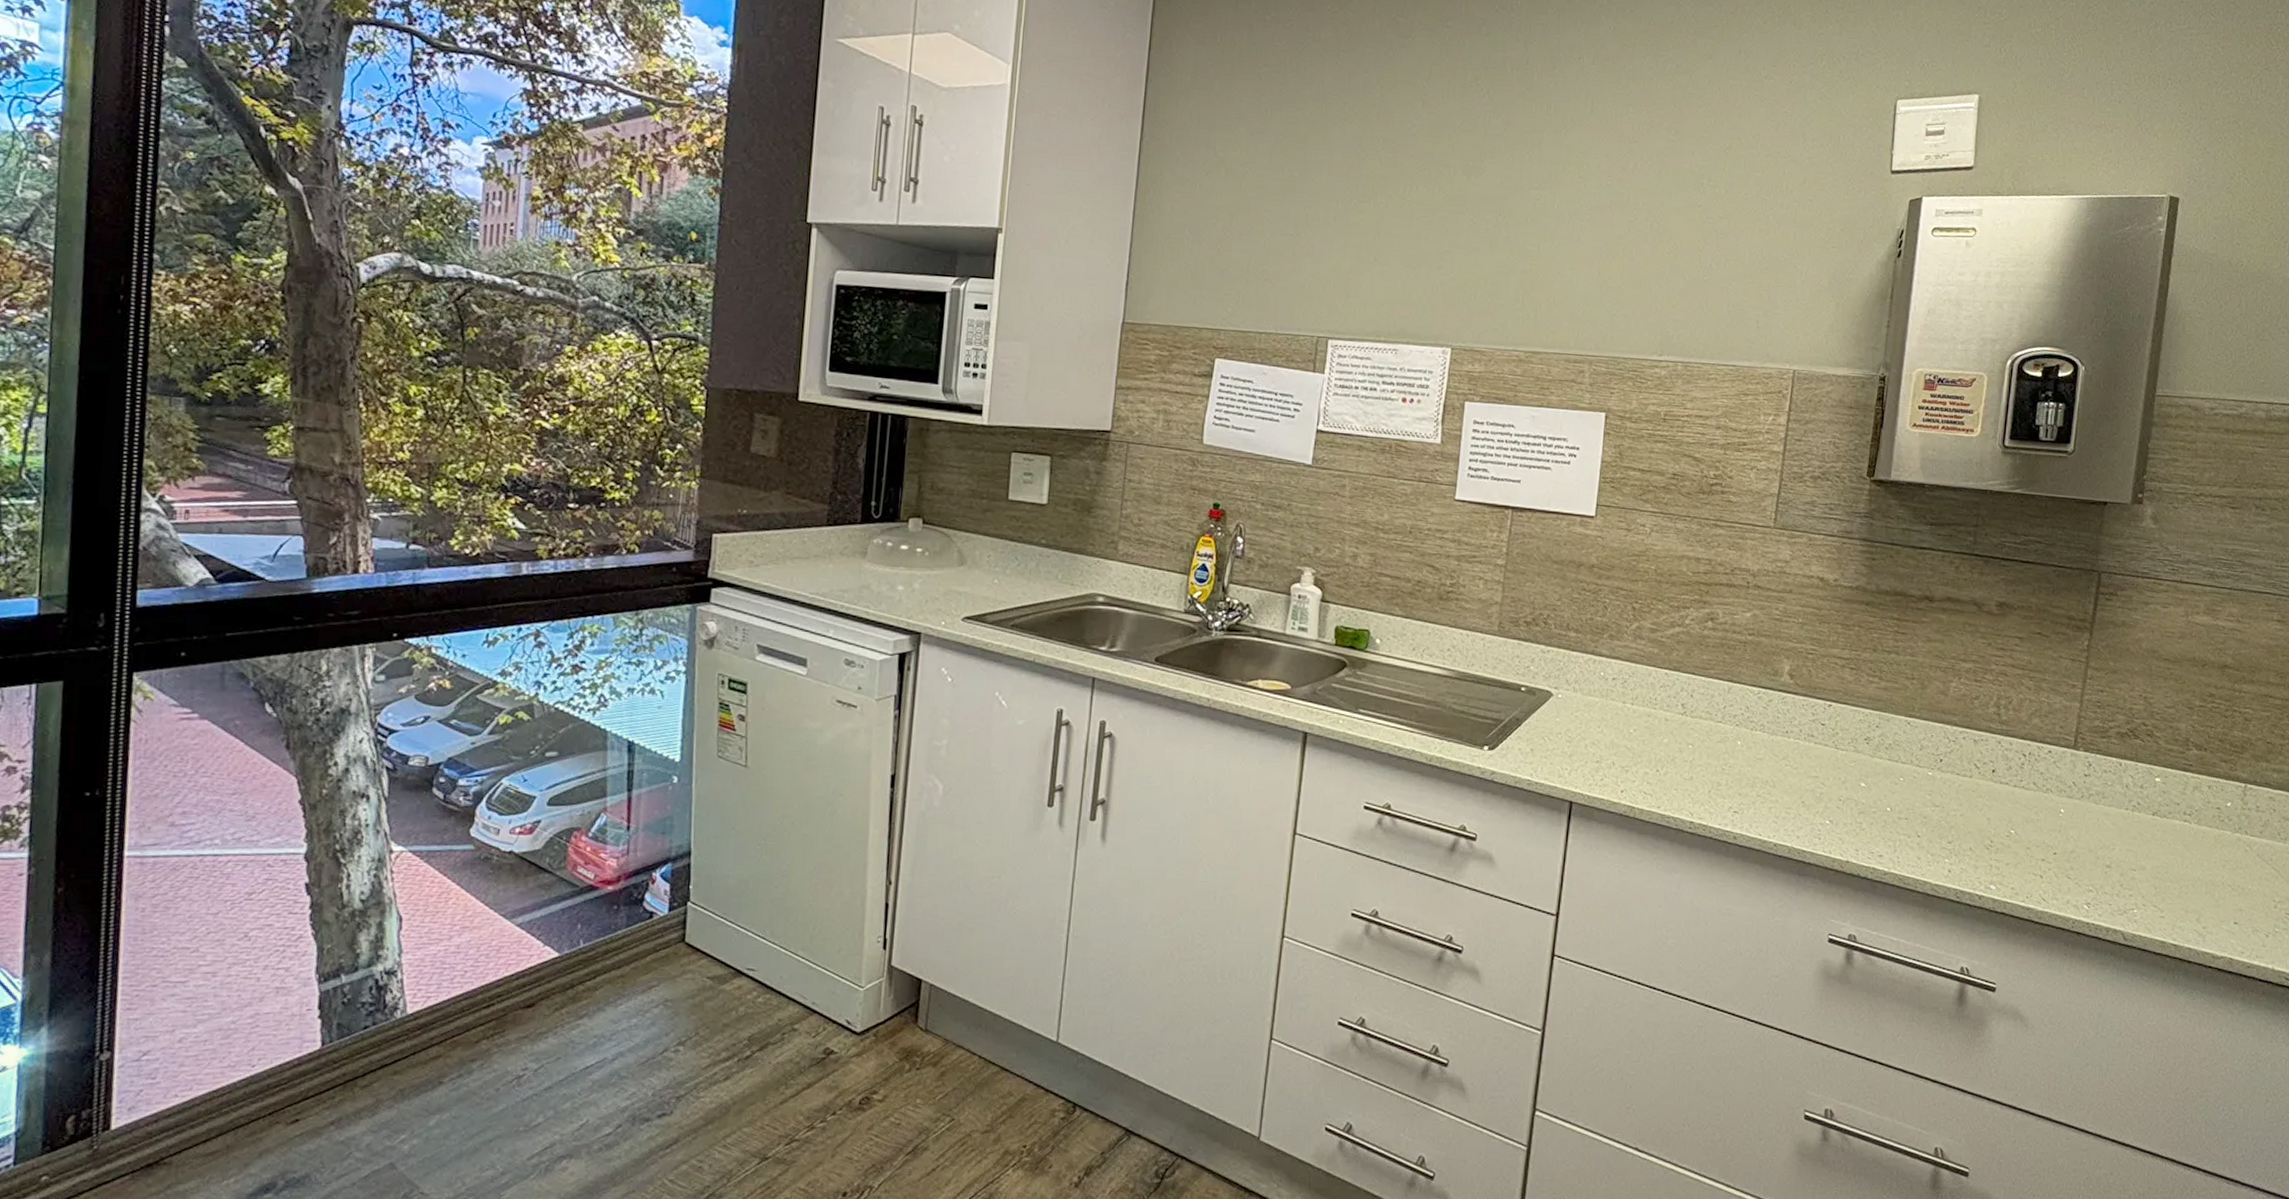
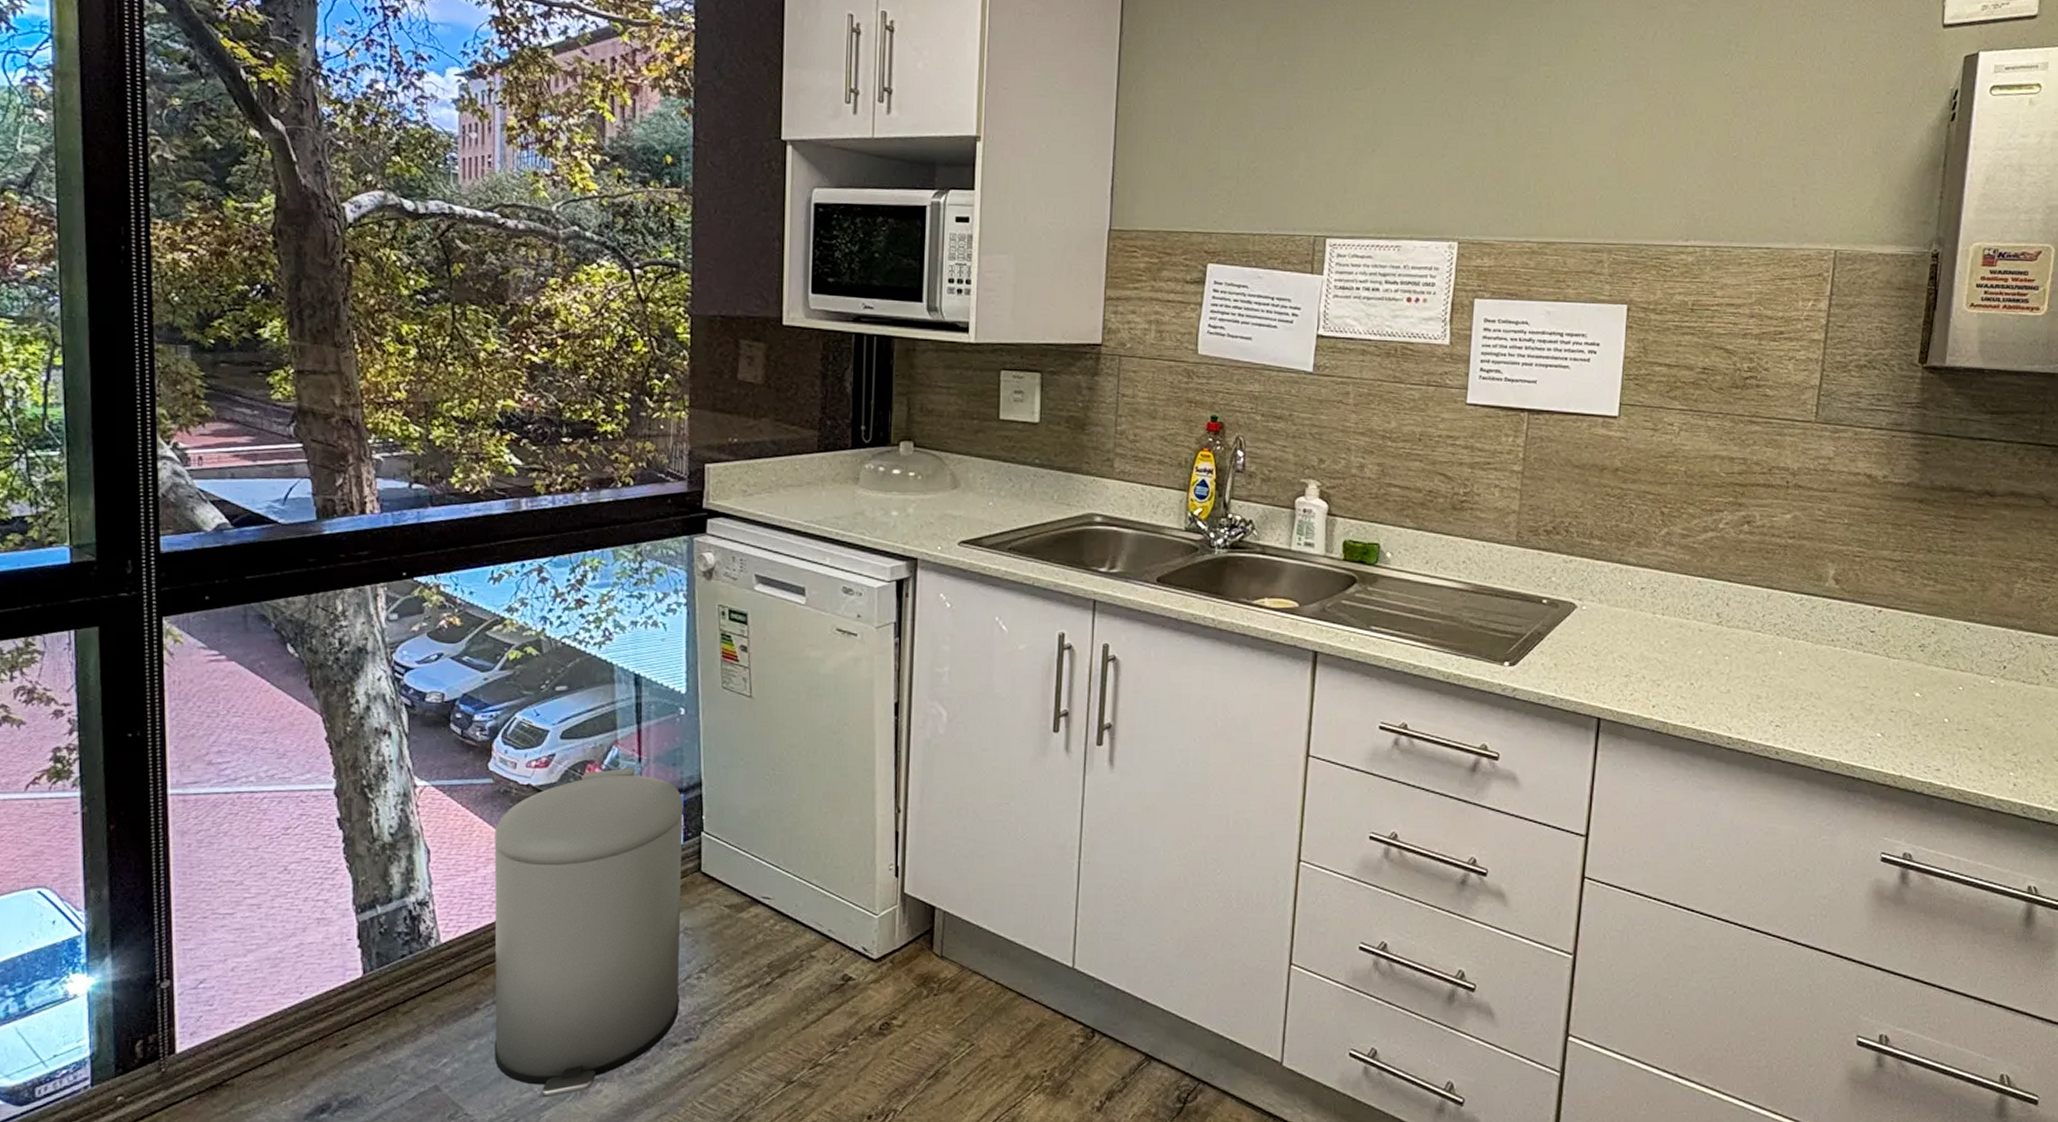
pedal bin: none [456,836,671,1176] -> present [494,768,684,1098]

